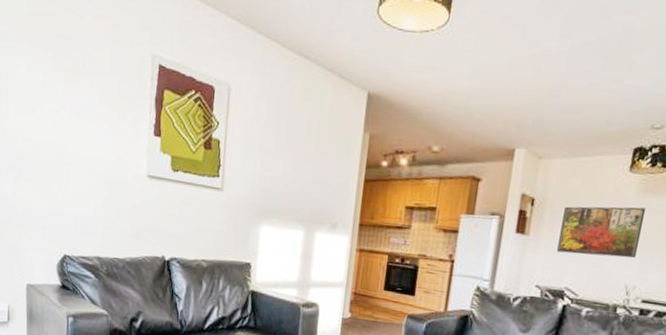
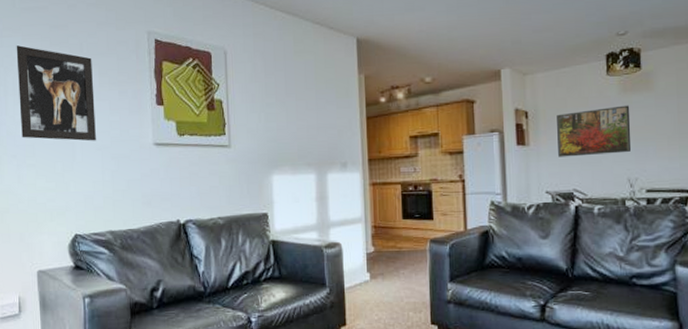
wall art: none [19,52,94,164] -> present [16,45,96,141]

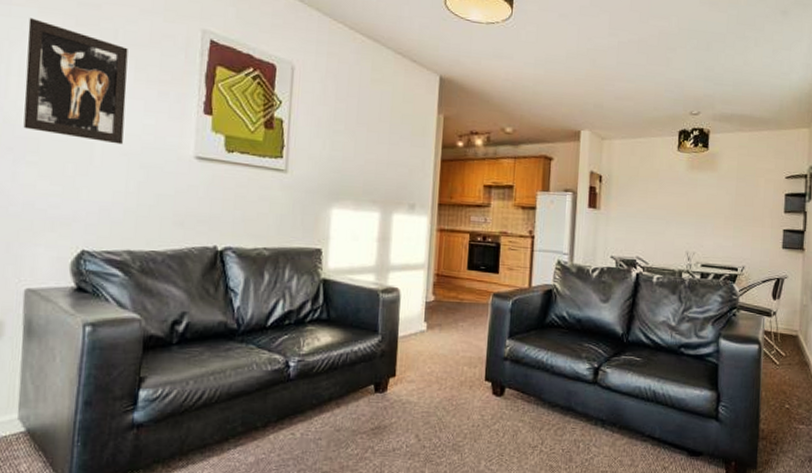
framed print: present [557,105,632,157] -> none [626,181,695,227]

